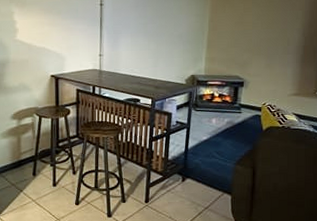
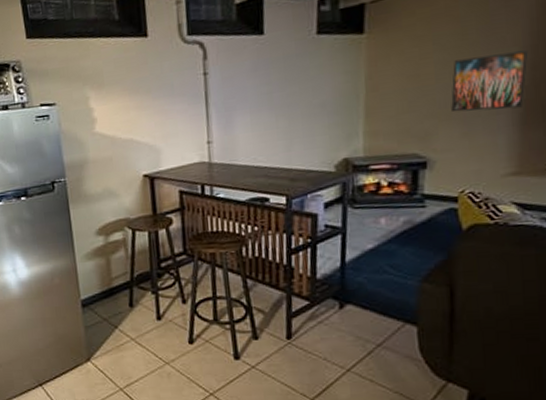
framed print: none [261,14,308,51] -> present [451,50,529,113]

